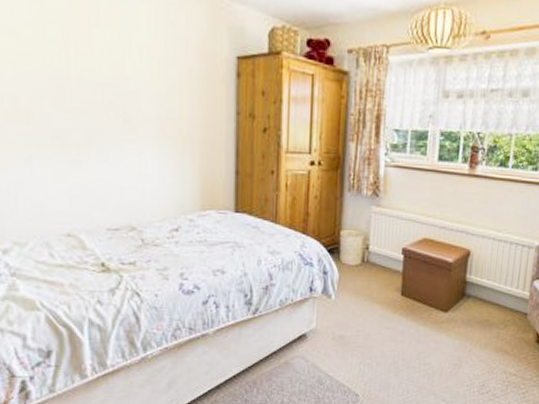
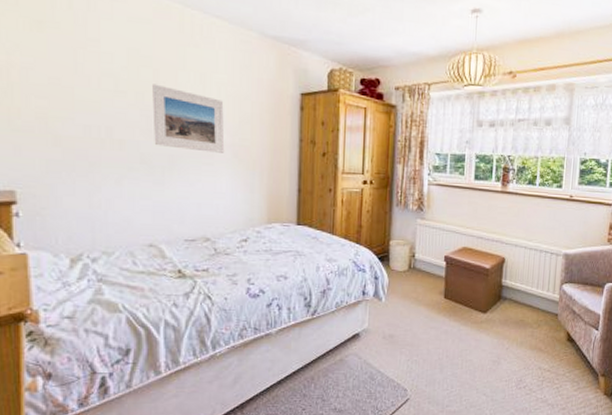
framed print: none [62,44,150,128] -> present [152,84,225,153]

